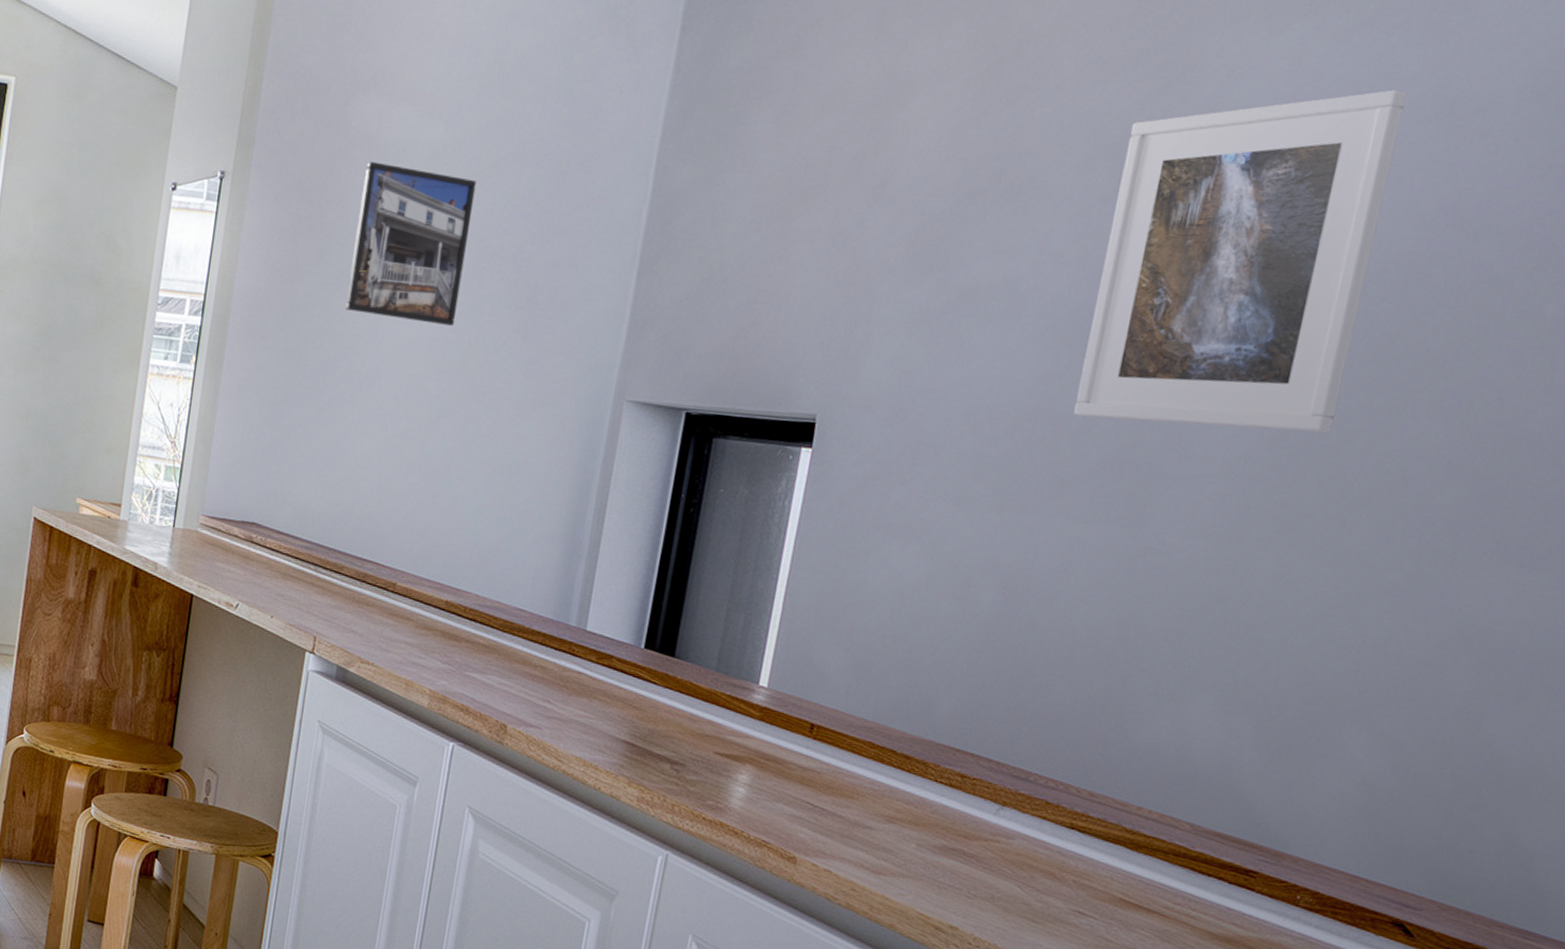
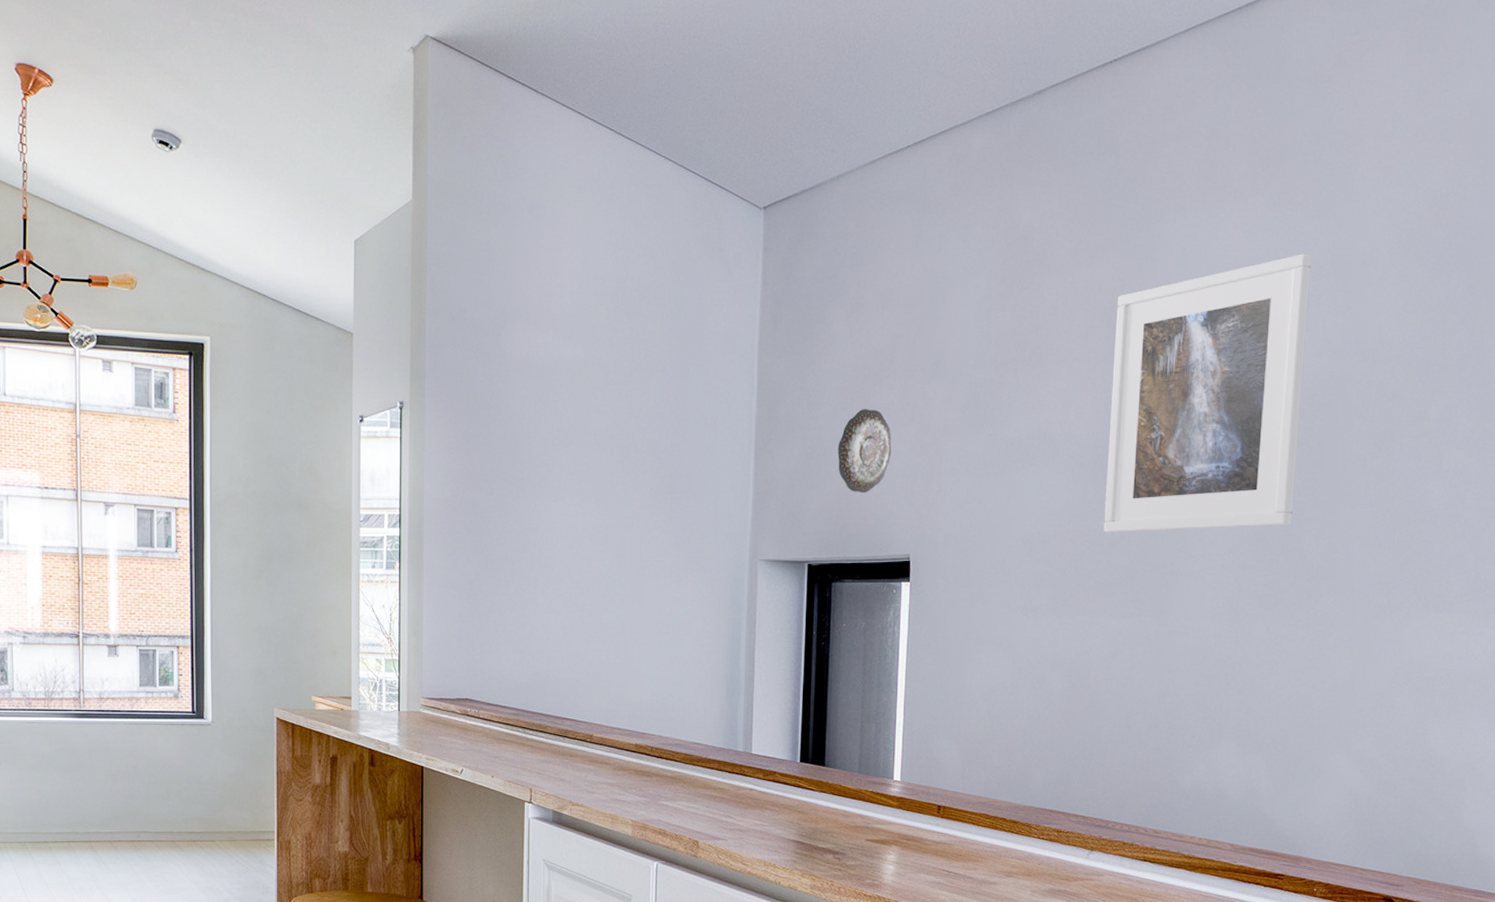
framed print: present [345,161,477,326] -> none [520,381,615,513]
decorative plate: none [739,232,813,335] -> present [837,409,892,493]

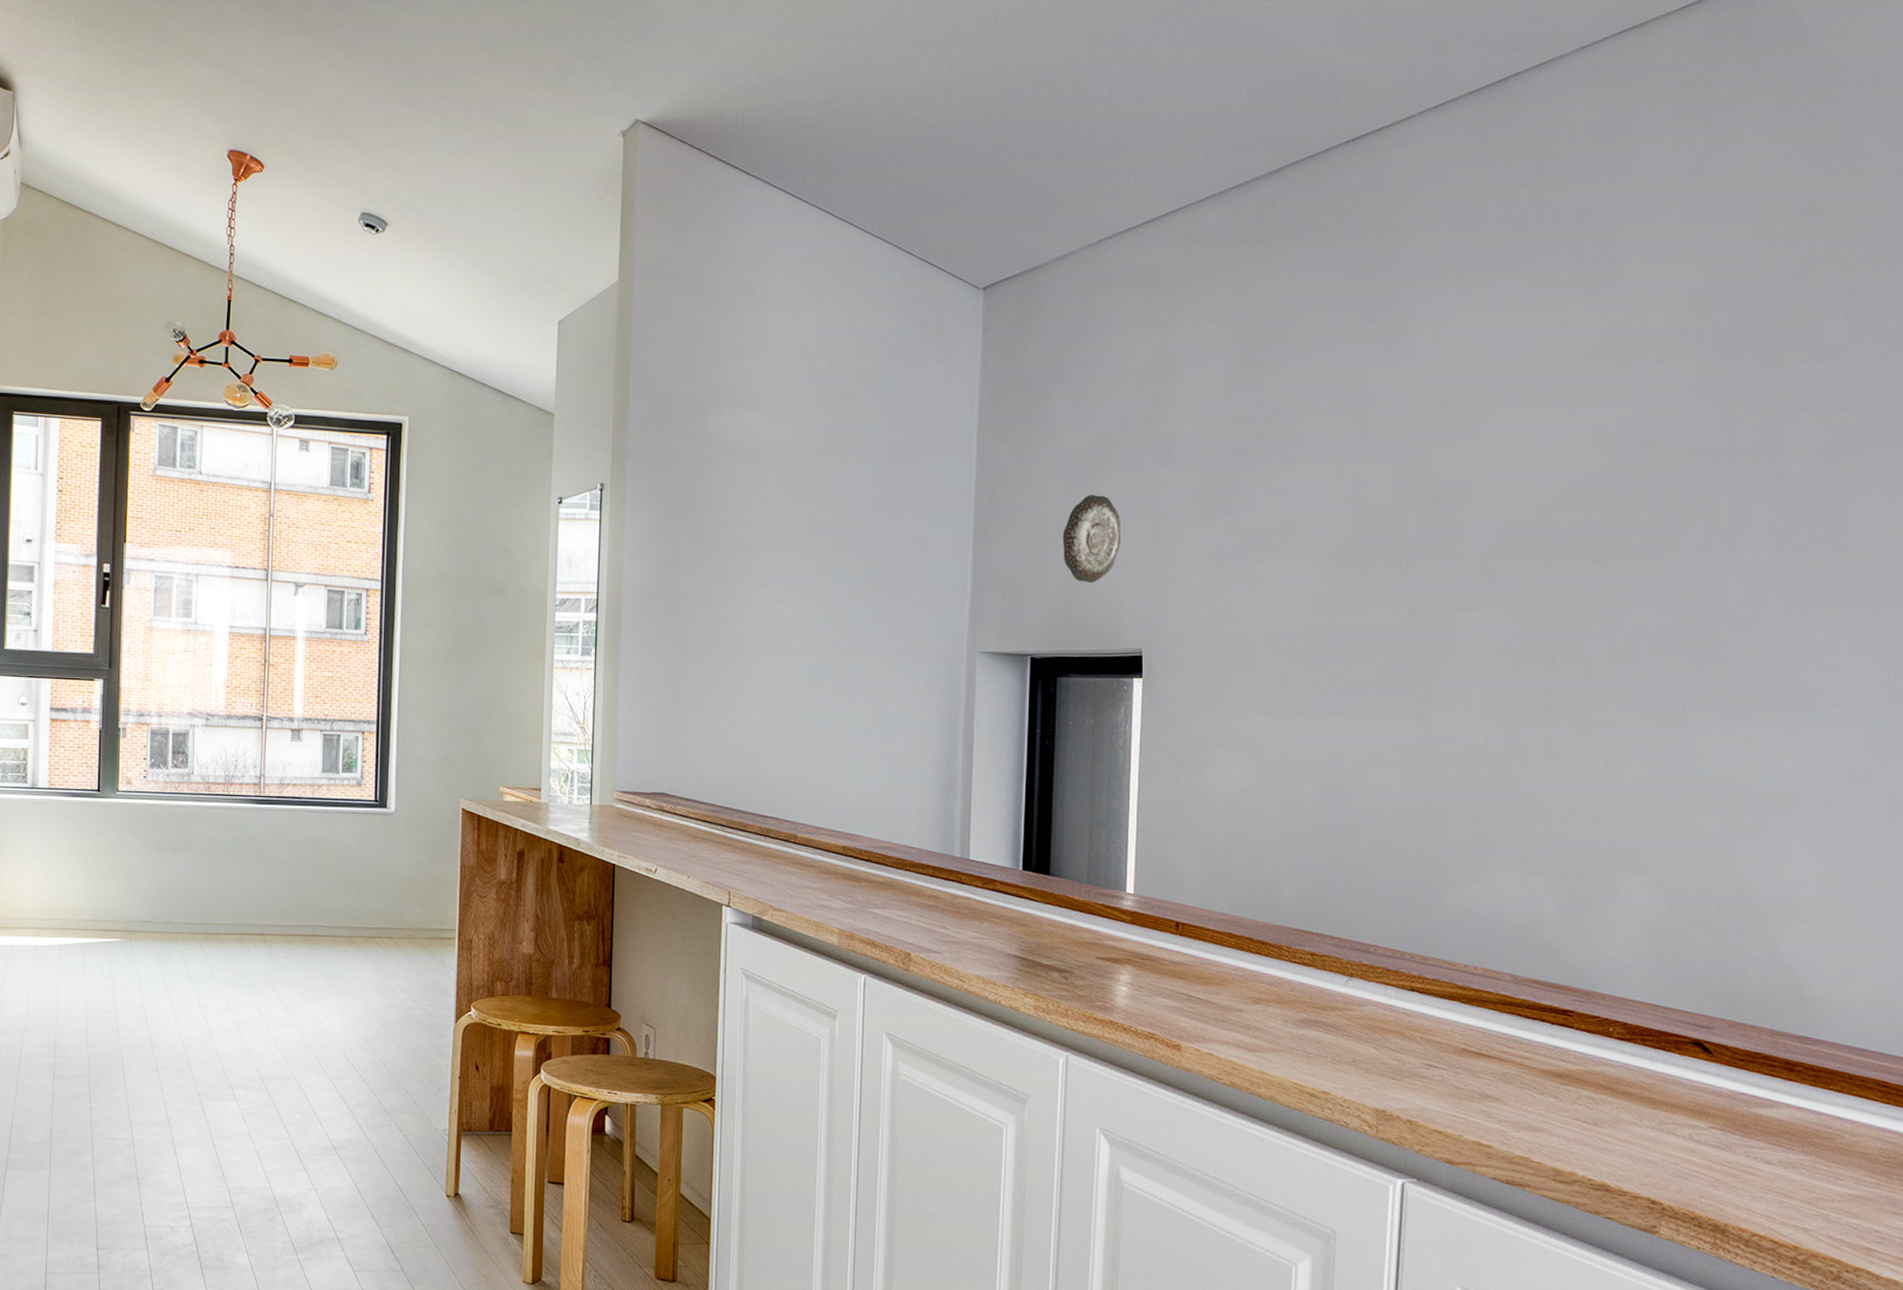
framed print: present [1103,254,1312,533] -> none [1356,335,1581,629]

